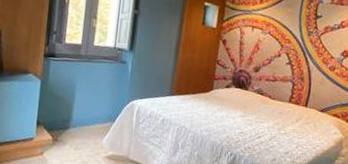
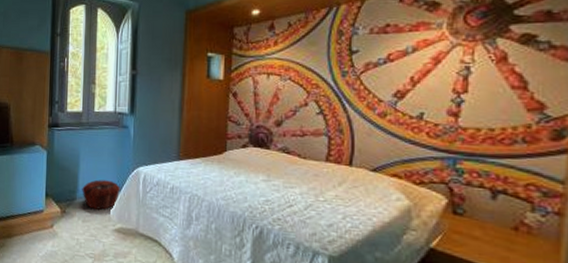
woven basket: none [76,110,114,138] -> present [82,179,120,210]

